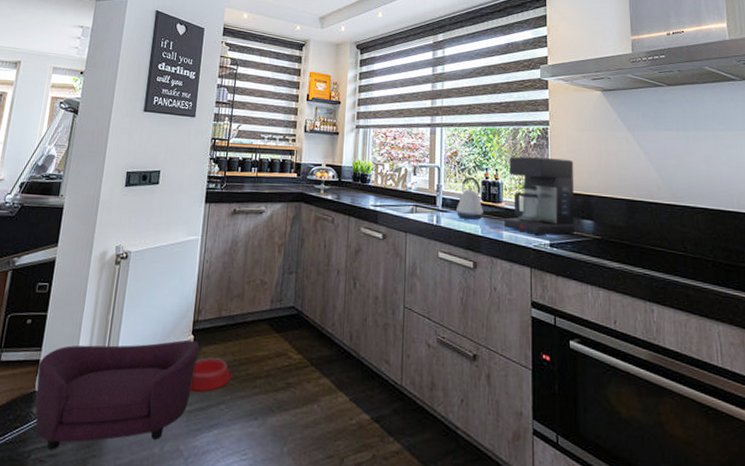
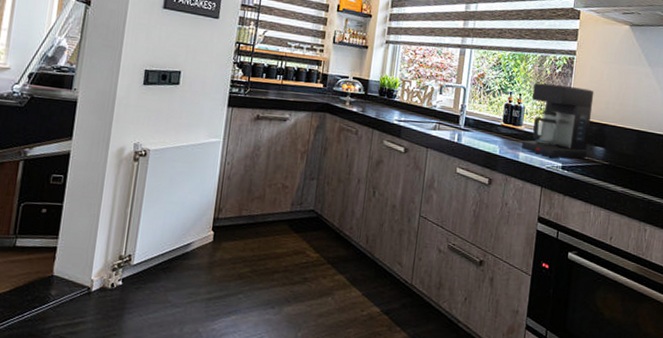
dog bed: present [35,339,200,450] -> none [54,235,220,328]
pet bowl: present [190,358,232,392] -> none [209,252,251,283]
kettle: present [455,177,483,221] -> none [477,99,504,141]

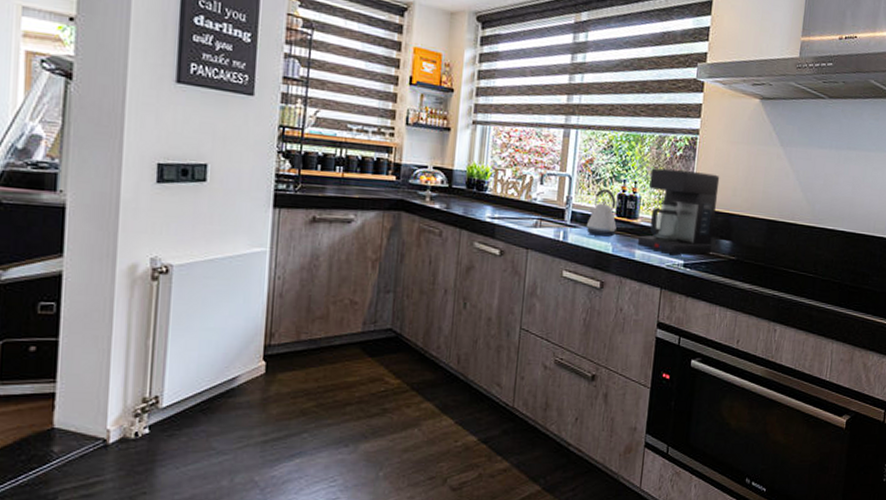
kettle: none [477,99,504,141] -> present [586,189,617,238]

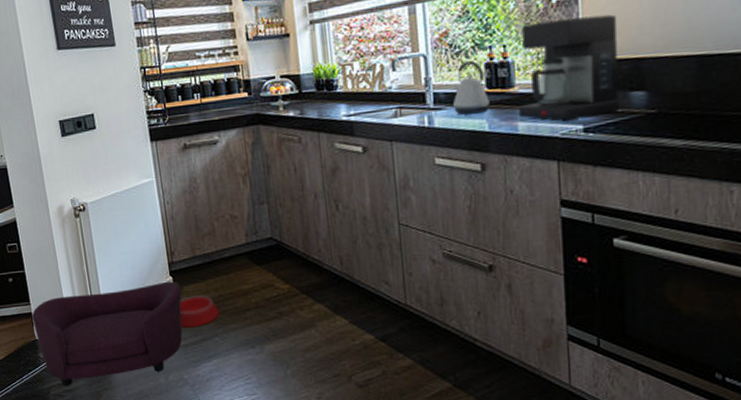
dog bed: none [54,366,274,490] -> present [31,281,183,386]
pet bowl: none [264,385,316,421] -> present [180,295,220,328]

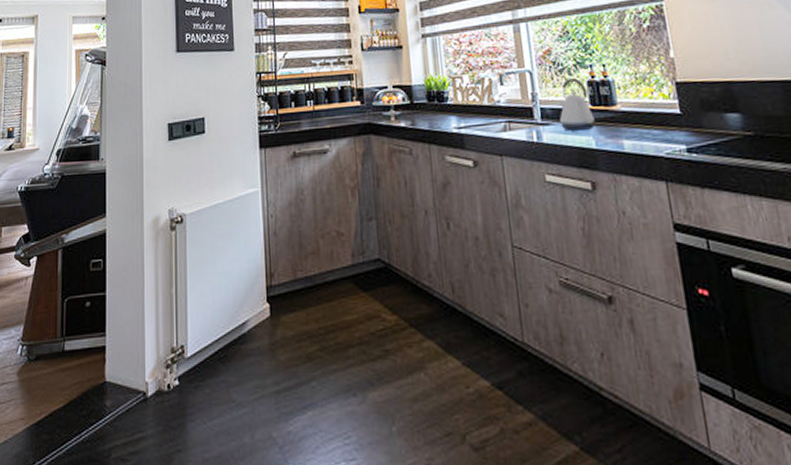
dog bed: present [31,281,183,386] -> none [105,309,278,446]
pet bowl: present [180,295,220,328] -> none [274,327,320,368]
coffee maker: present [518,14,619,121] -> none [618,40,718,140]

